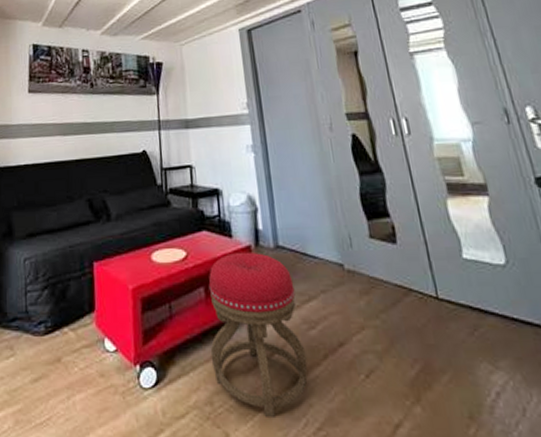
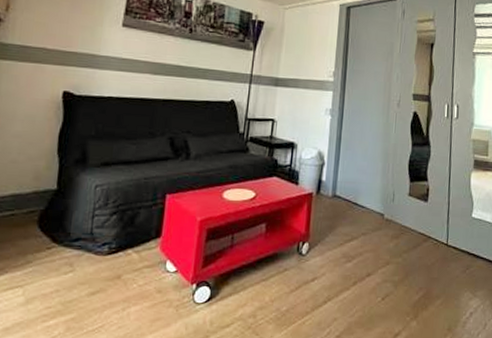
stool: present [208,252,308,417] -> none [261,197,342,327]

